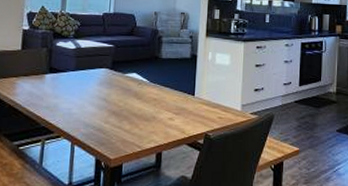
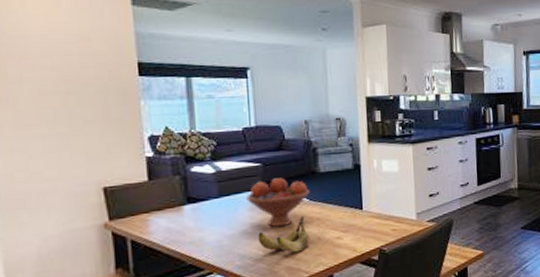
fruit bowl: none [97,59,152,103] -> present [246,178,310,228]
banana: none [102,95,146,127] -> present [258,215,309,253]

